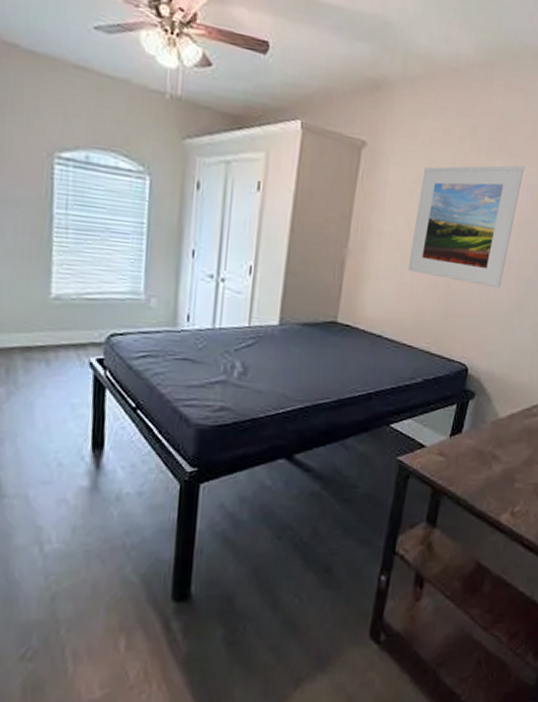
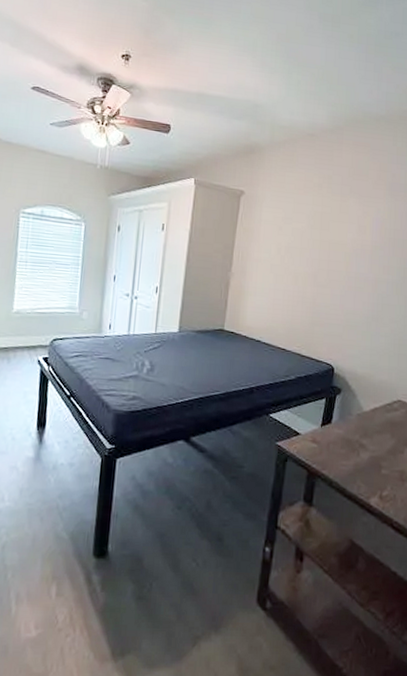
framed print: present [408,165,525,289] -> none [280,204,373,302]

